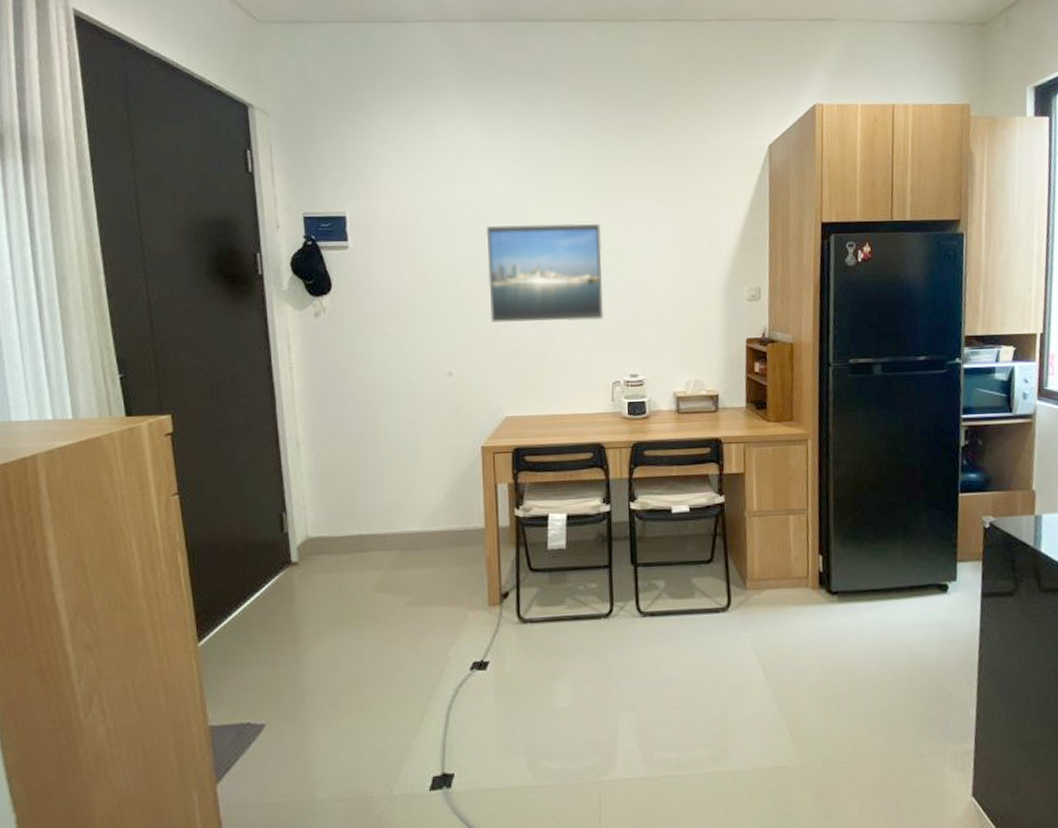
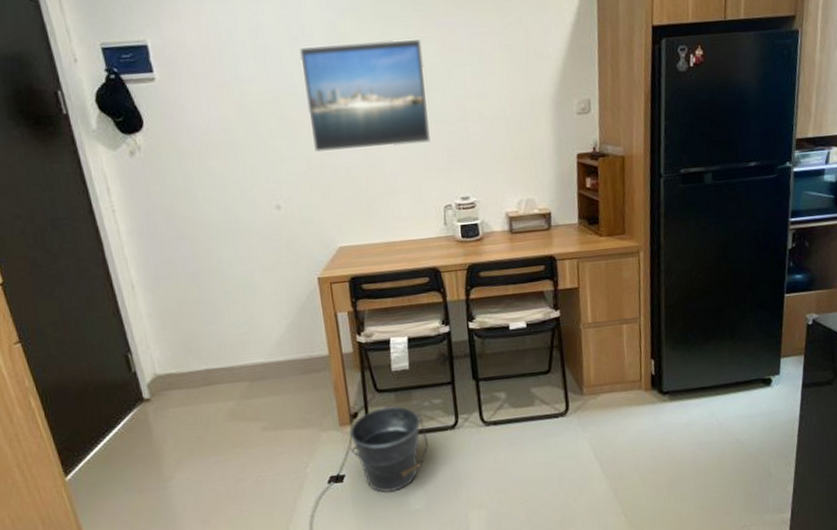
bucket: none [498,587,580,686] -> present [350,406,429,493]

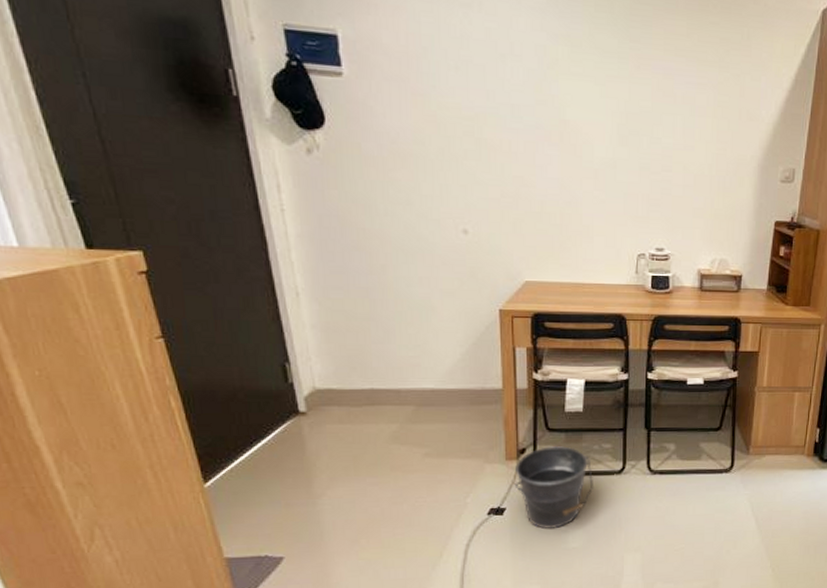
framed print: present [299,38,431,152] -> none [504,66,636,187]

